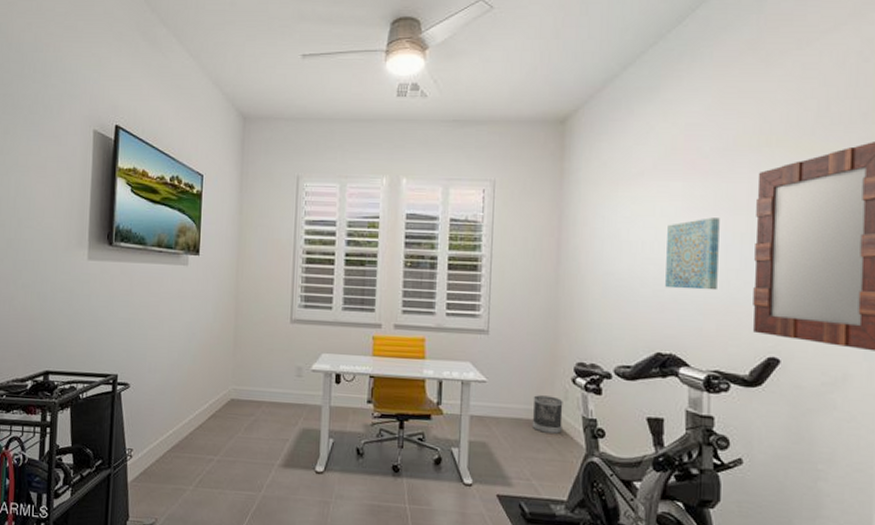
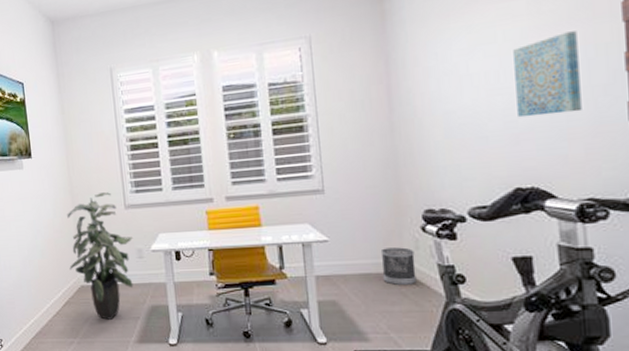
indoor plant: none [221,302,295,439] -> present [67,192,134,320]

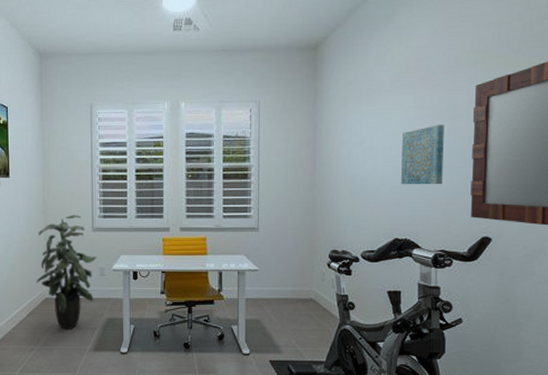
wastebasket: present [380,247,417,286] -> none [296,279,321,310]

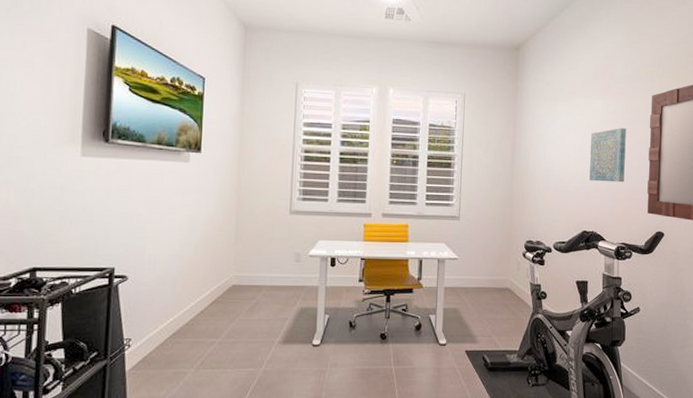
indoor plant: present [36,215,98,330] -> none [223,196,294,320]

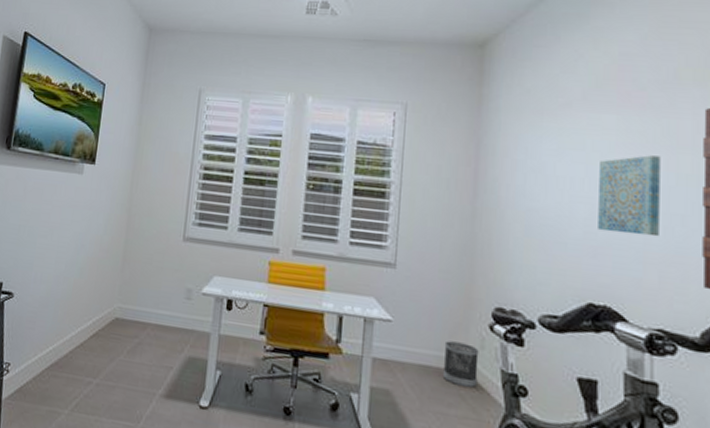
wastebasket: none [492,268,516,299] -> present [442,341,479,388]

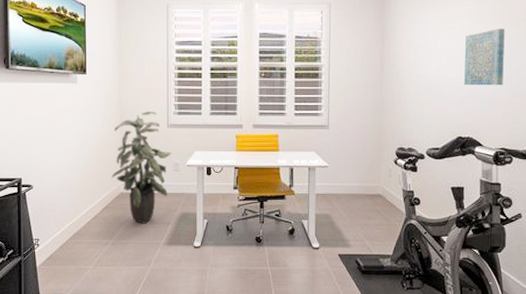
indoor plant: none [107,217,186,364] -> present [111,112,172,224]
wastebasket: present [442,341,479,388] -> none [364,175,388,205]

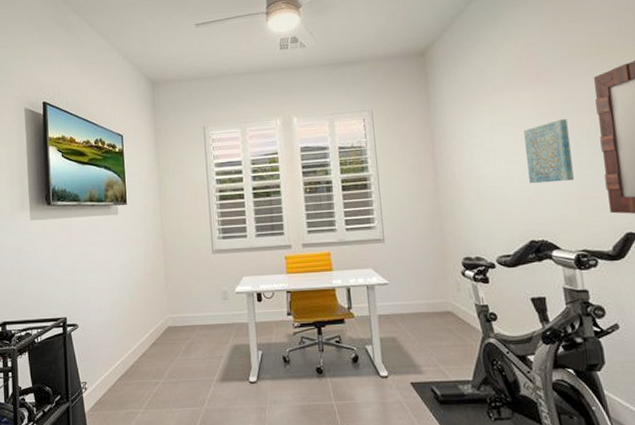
indoor plant: present [111,112,172,224] -> none [157,238,220,360]

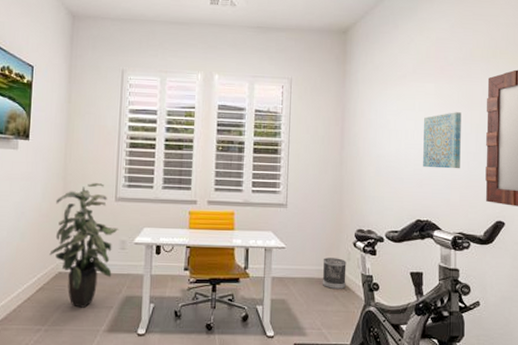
indoor plant: none [157,238,220,360] -> present [49,183,119,308]
wastebasket: none [430,289,460,323] -> present [322,257,347,290]

